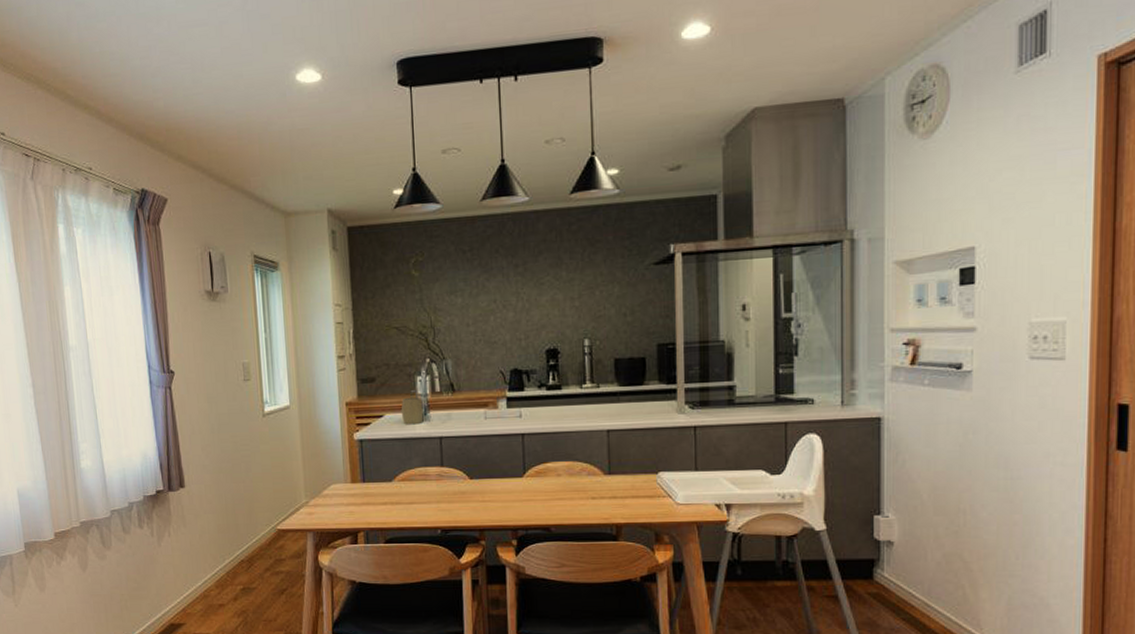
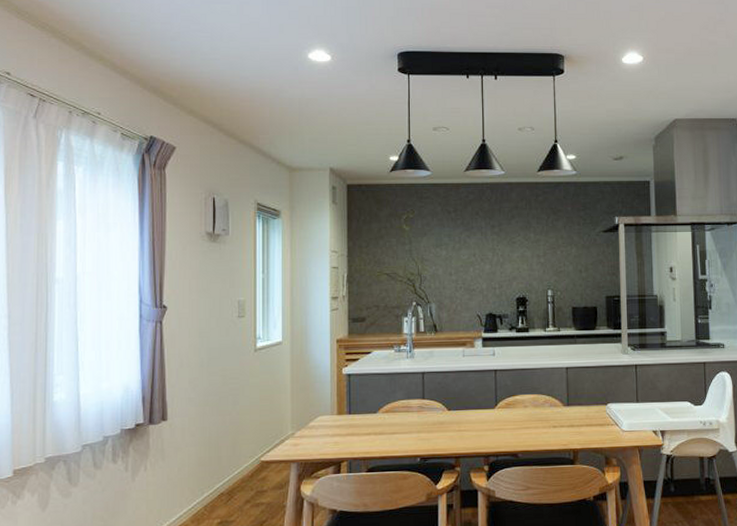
soap dispenser: present [401,389,423,425] -> none [388,328,408,361]

